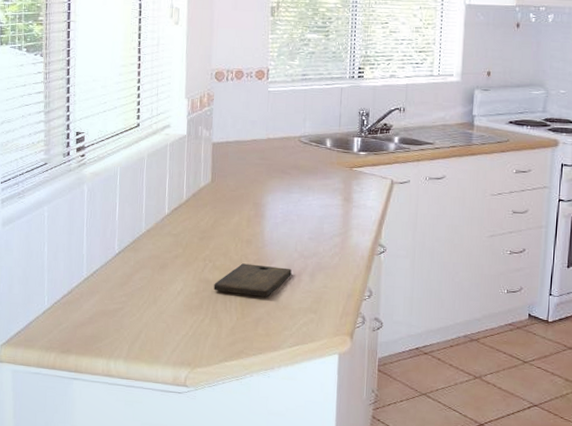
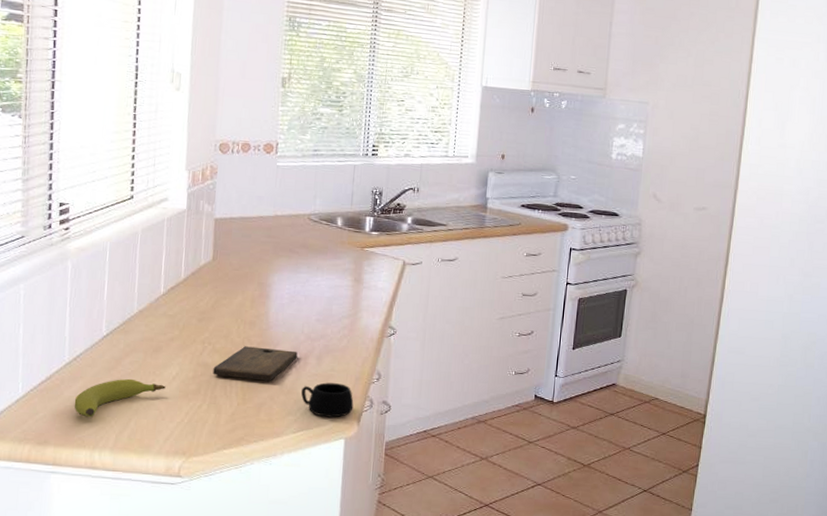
fruit: none [92,293,172,329] -> present [74,378,166,418]
mug: none [296,299,347,333] -> present [301,382,354,418]

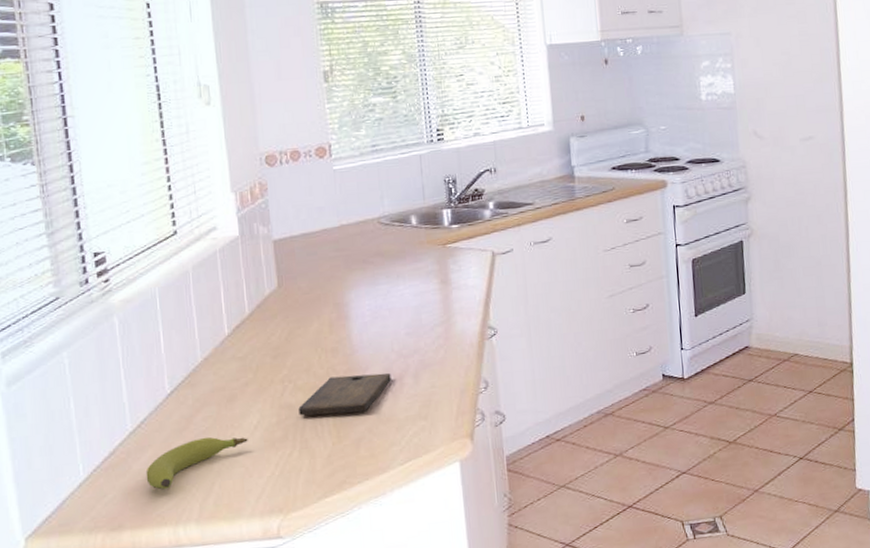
mug: present [301,382,354,418] -> none [402,400,464,441]

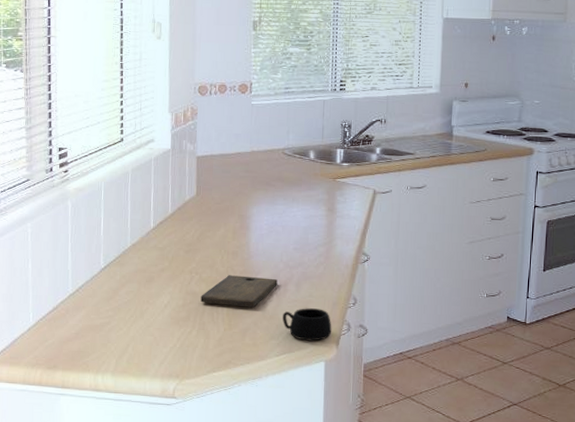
fruit: present [145,436,248,490] -> none [78,307,159,344]
mug: none [402,400,464,441] -> present [283,308,332,341]

